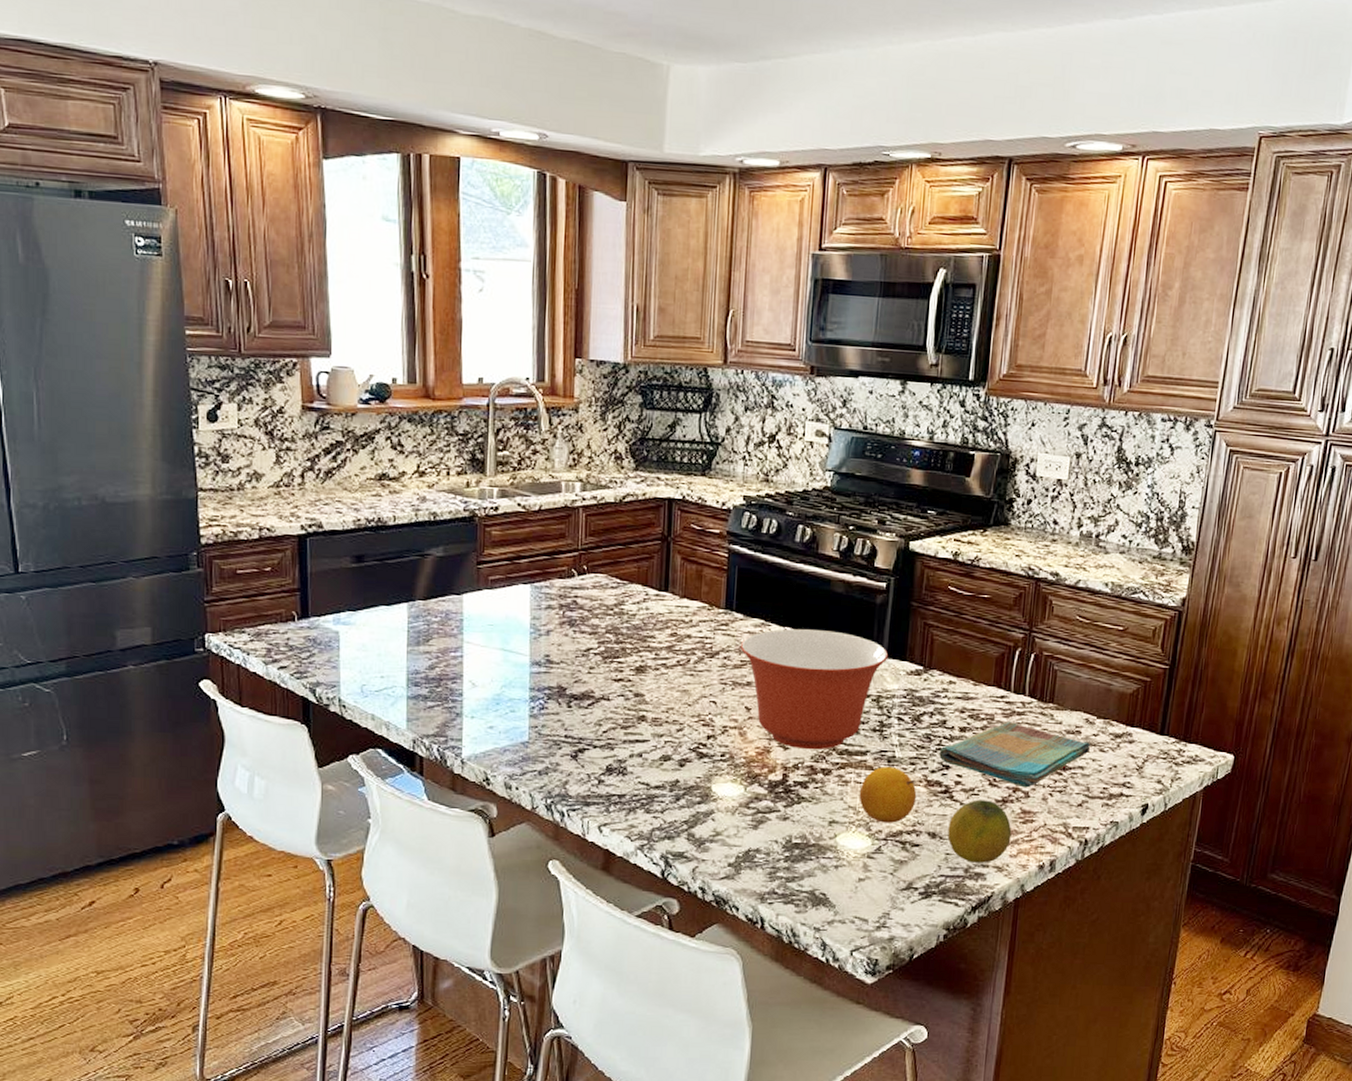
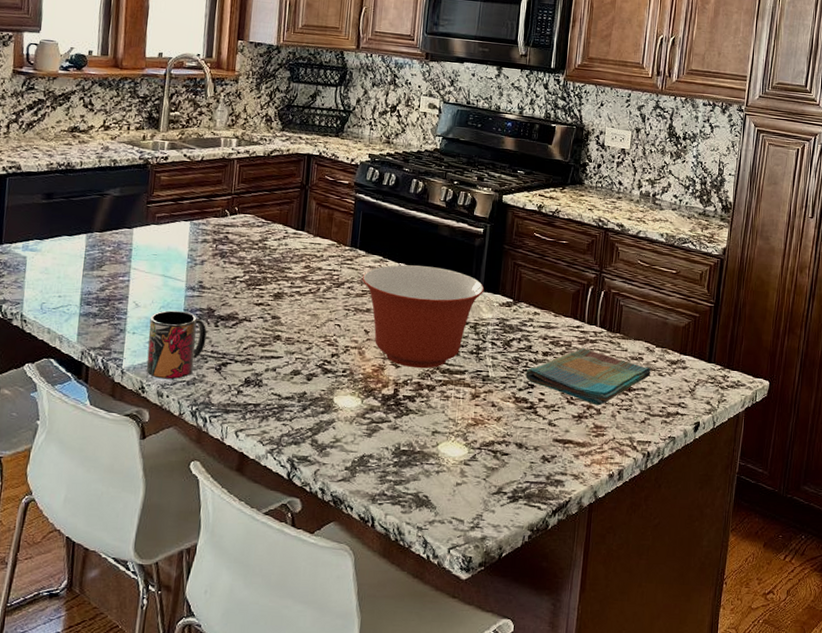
mug: none [489,690,558,769] -> present [146,310,207,380]
fruit: present [859,767,917,823] -> none [458,384,507,434]
fruit: present [948,799,1012,863] -> none [532,415,586,471]

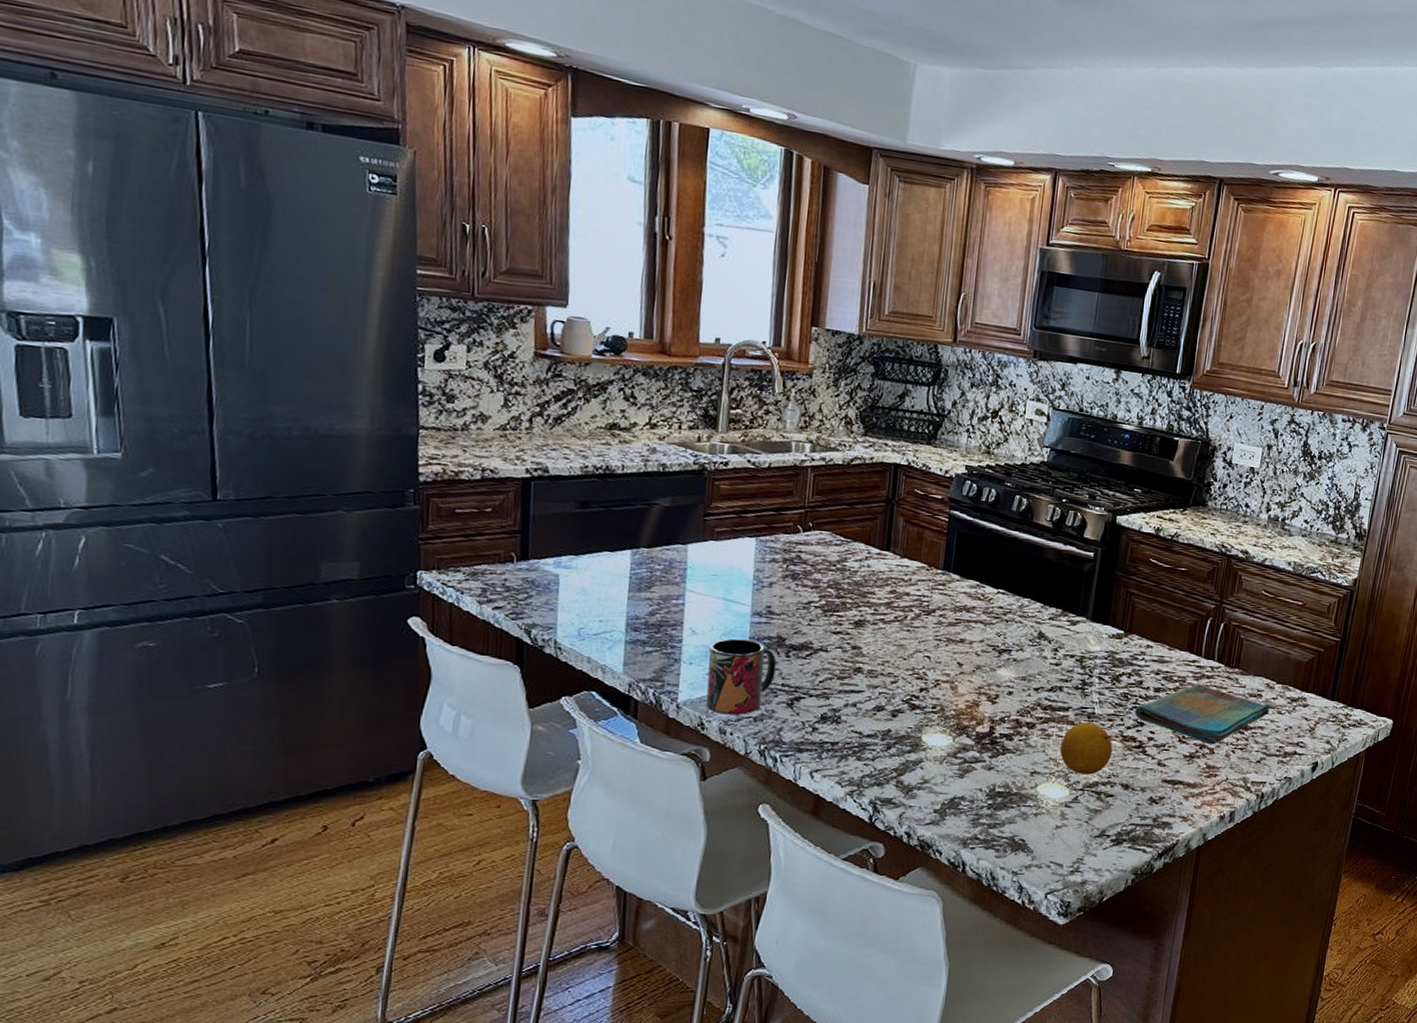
mixing bowl: present [362,264,485,369] -> none [955,591,1093,705]
fruit: none [458,384,507,434] -> present [1060,722,1113,775]

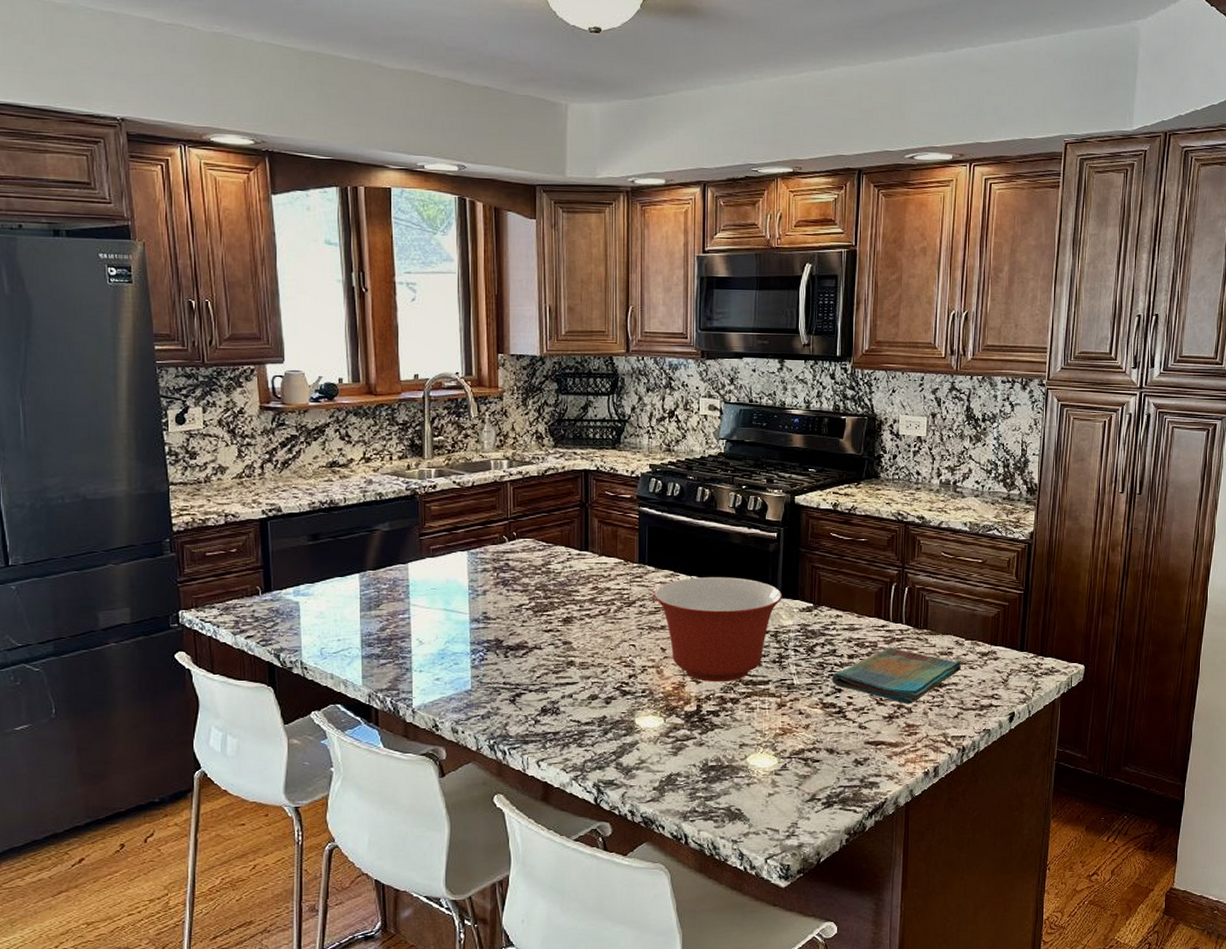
mug: present [705,638,777,715] -> none [436,645,497,715]
mixing bowl: none [955,591,1093,705] -> present [653,577,783,682]
fruit: present [1060,722,1113,775] -> none [764,693,815,743]

